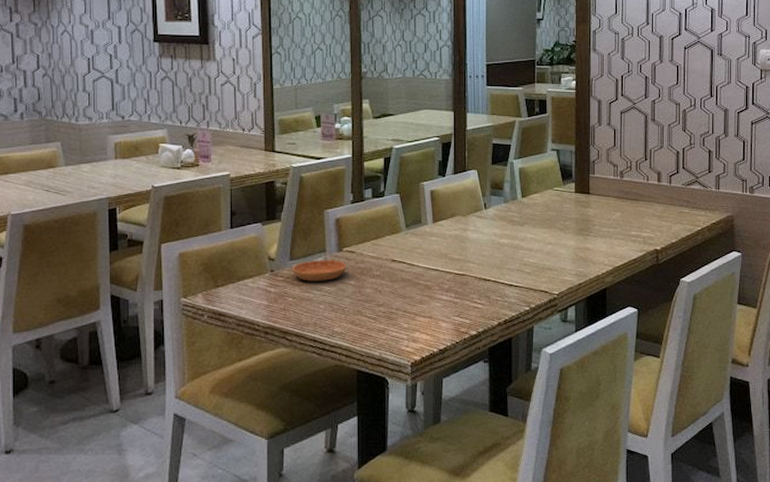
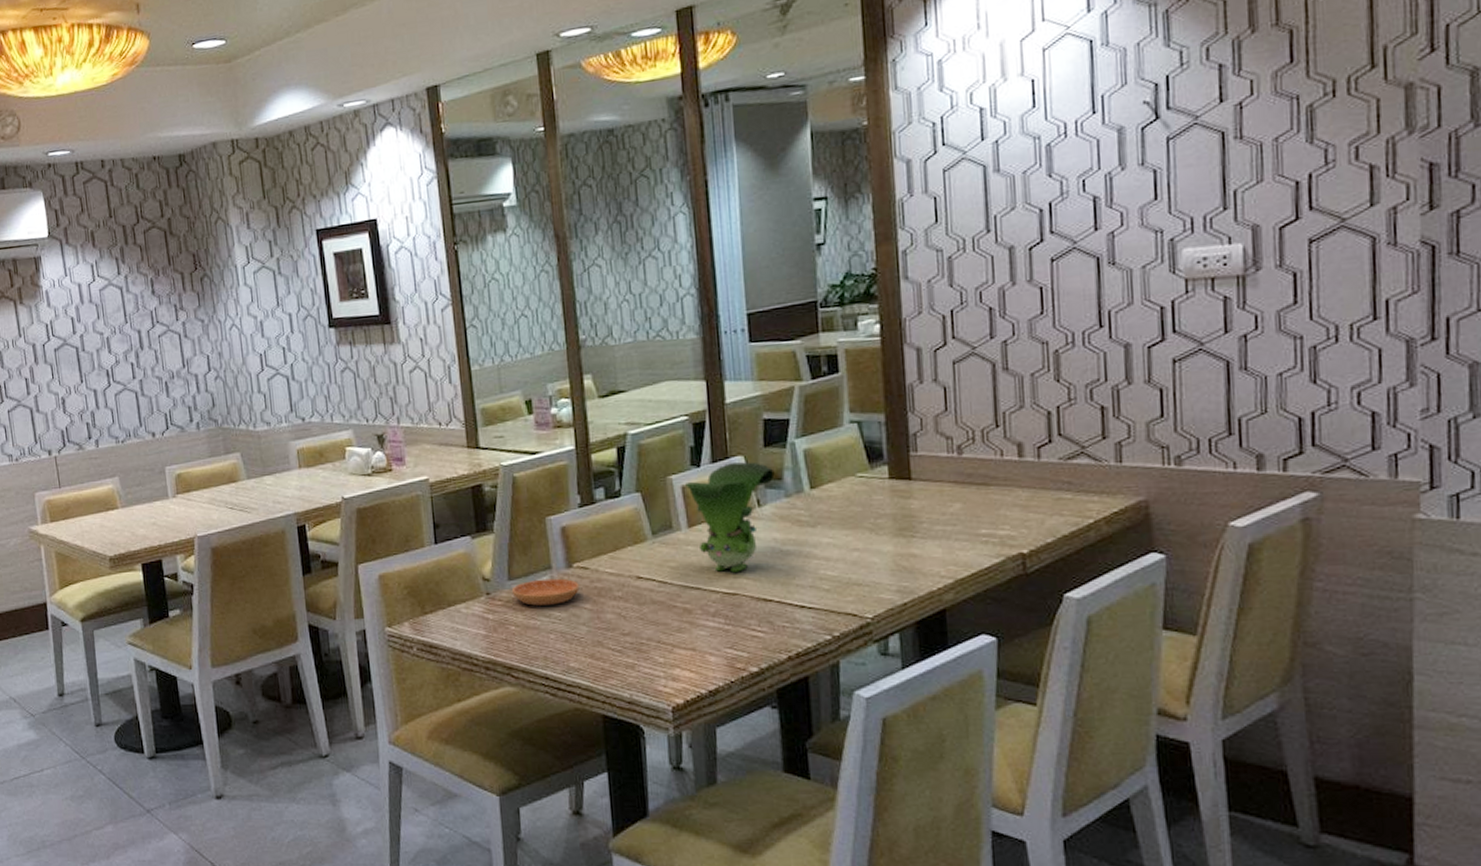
toy figurine: none [433,175,498,258] -> present [685,461,775,573]

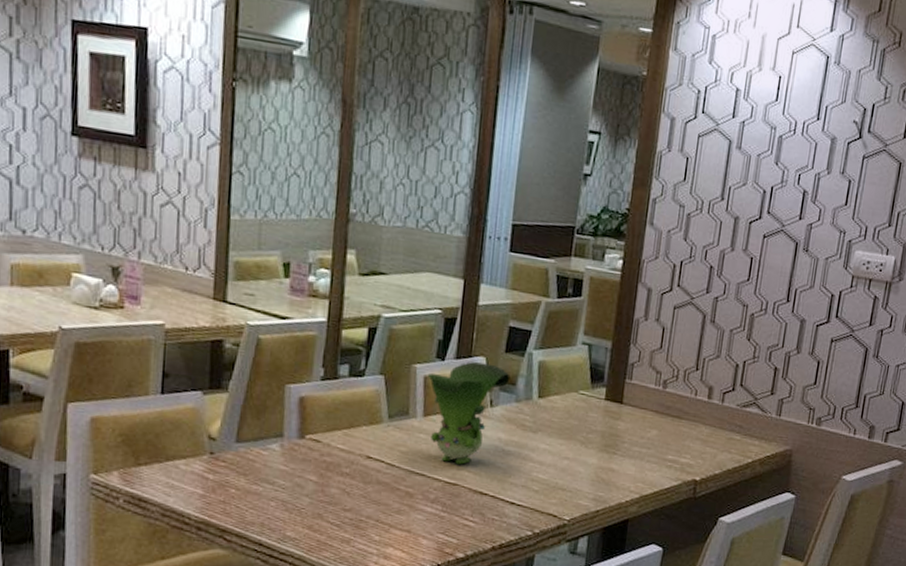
saucer: present [511,578,580,606] -> none [237,445,309,473]

